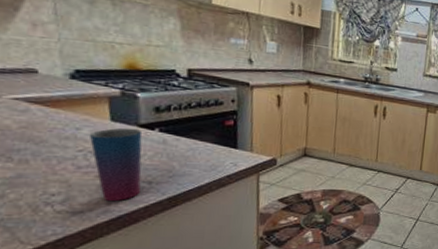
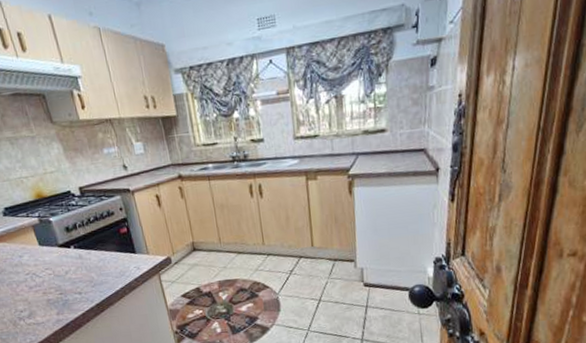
cup: present [88,128,143,202] -> none [29,249,76,313]

